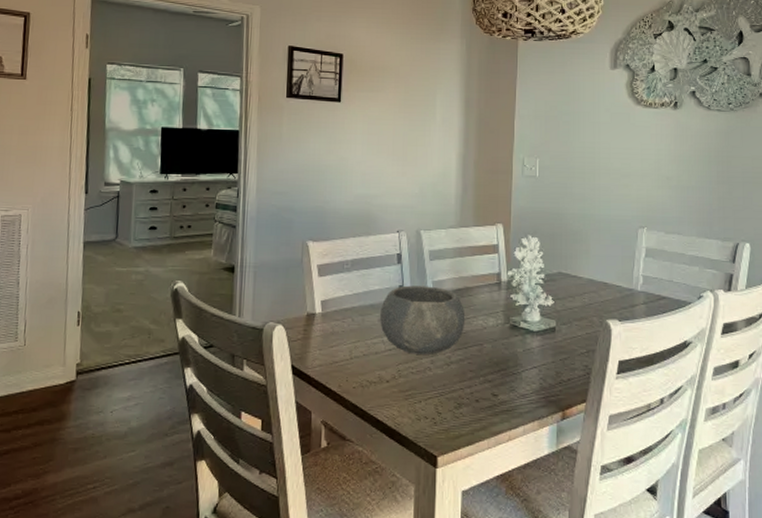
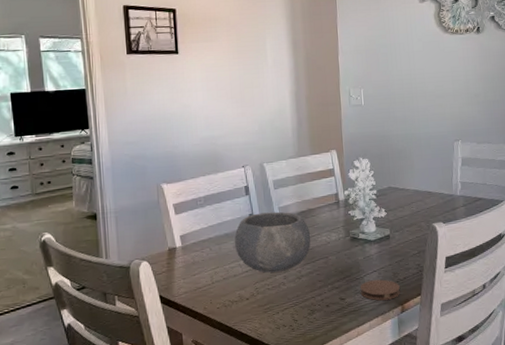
coaster: none [516,377,562,403] -> present [360,279,400,301]

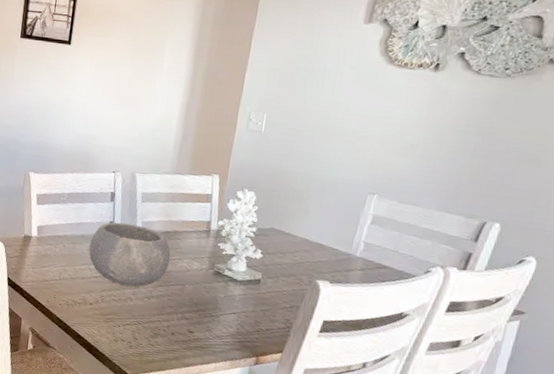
coaster: present [360,279,400,301] -> none [212,321,259,348]

